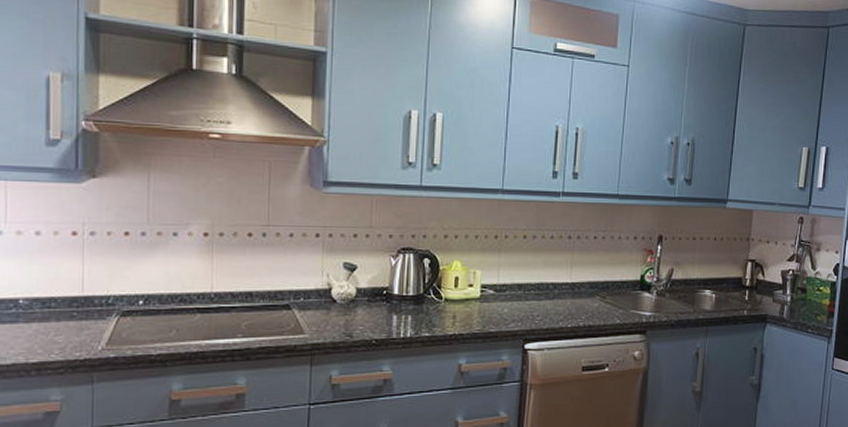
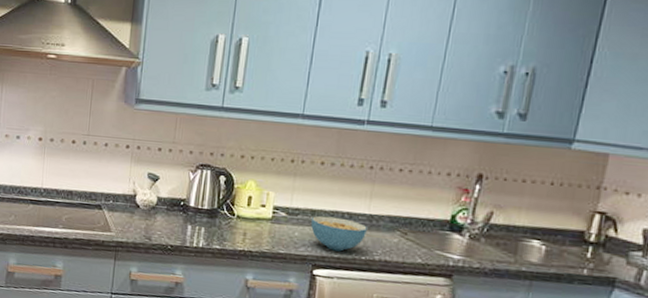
cereal bowl: none [519,289,570,322] -> present [311,215,367,252]

